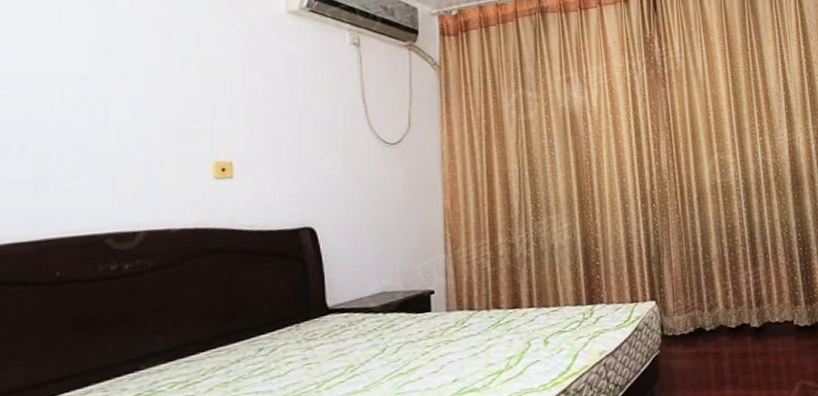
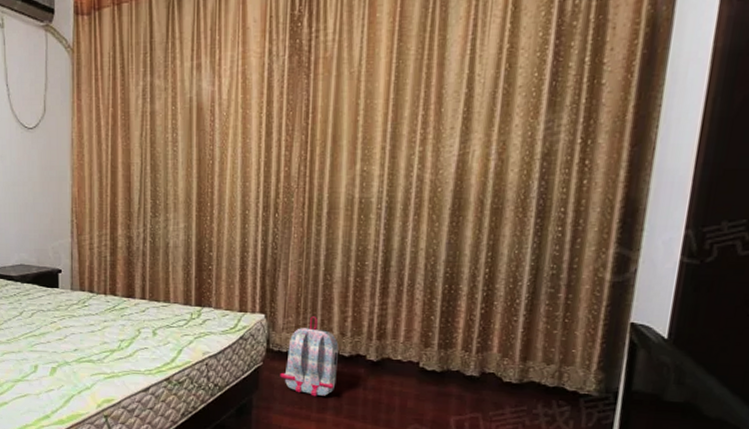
backpack: none [677,295,729,375] -> present [280,316,339,397]

